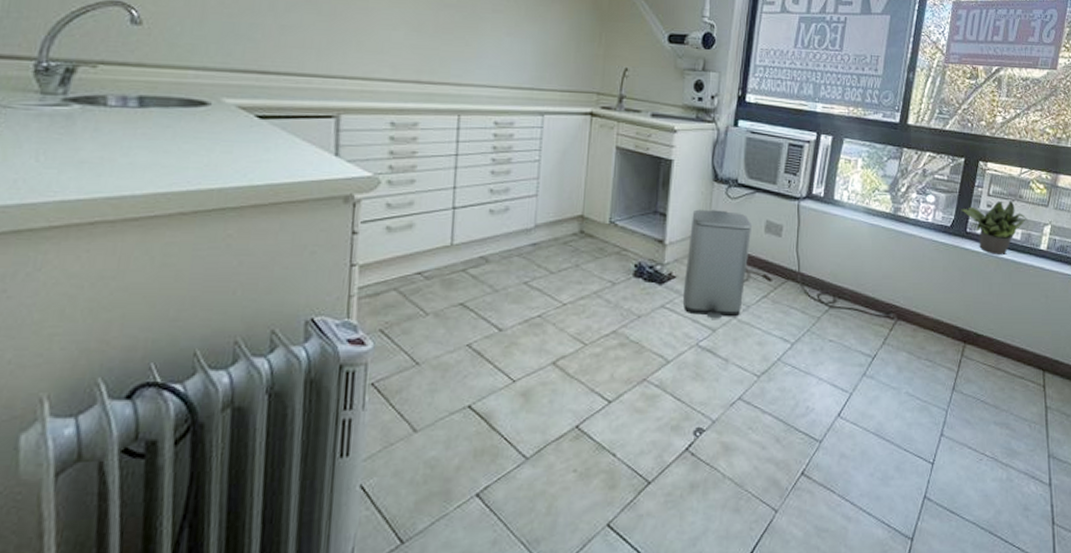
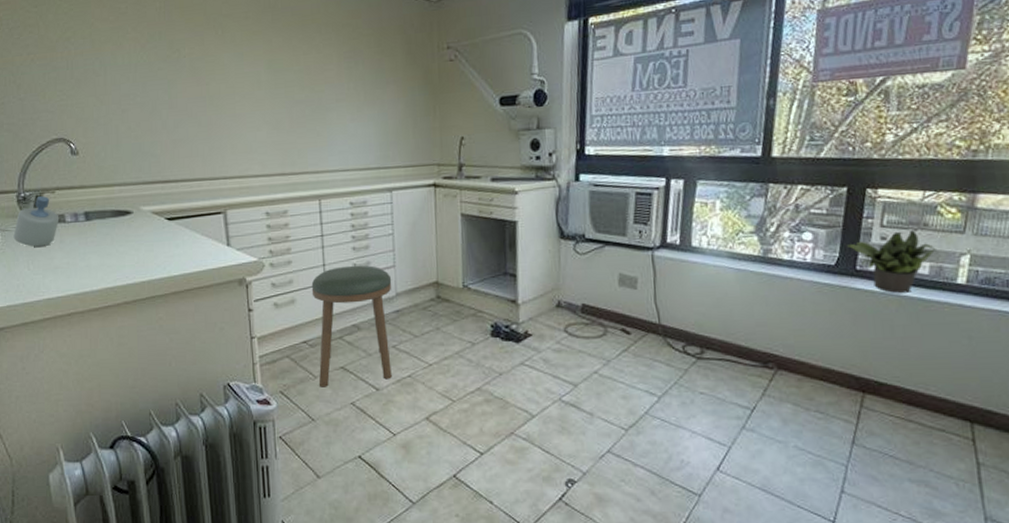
soap dispenser: none [19,69,99,133] -> present [13,196,59,247]
stool: none [430,190,532,326] -> present [311,265,392,387]
pedal bin: present [683,209,753,319] -> none [540,266,605,374]

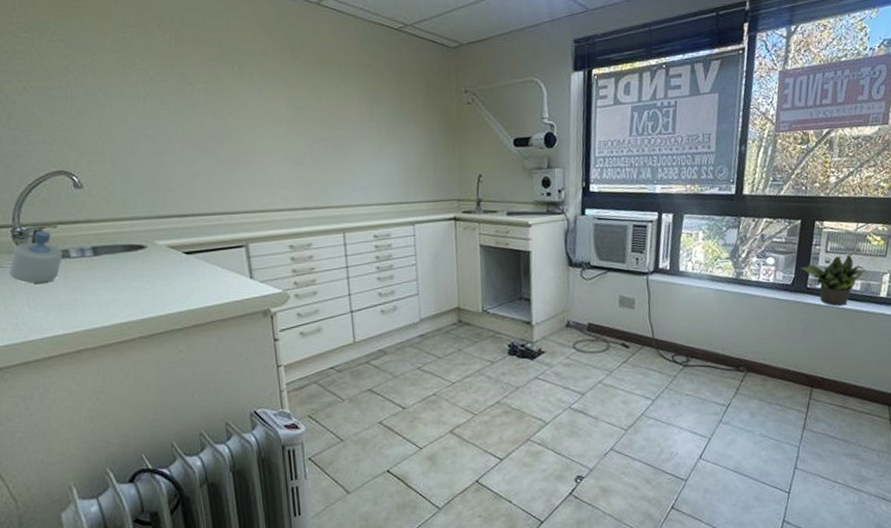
stool: present [311,265,392,387] -> none [337,294,418,410]

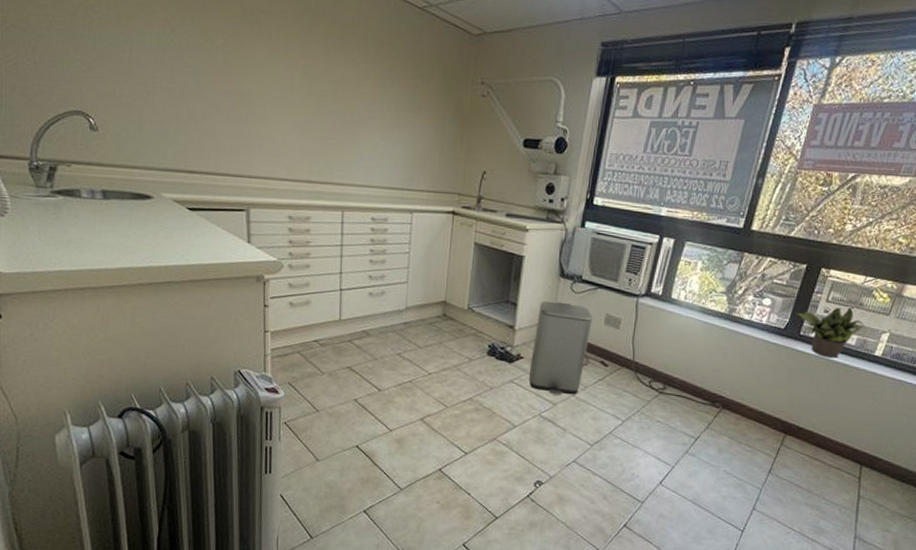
soap dispenser: present [9,231,63,284] -> none [24,168,75,219]
pedal bin: none [552,291,608,385] -> present [529,301,594,395]

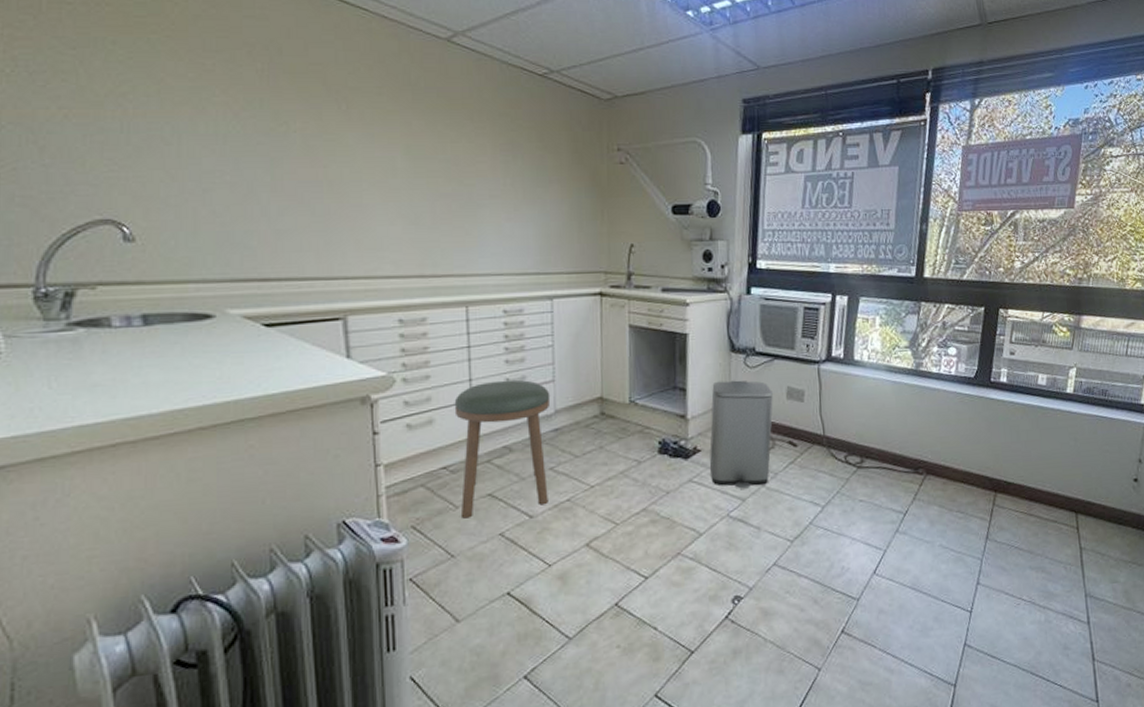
stool: none [325,276,404,383] -> present [454,379,551,519]
potted plant: present [797,306,865,359] -> none [984,345,1052,403]

